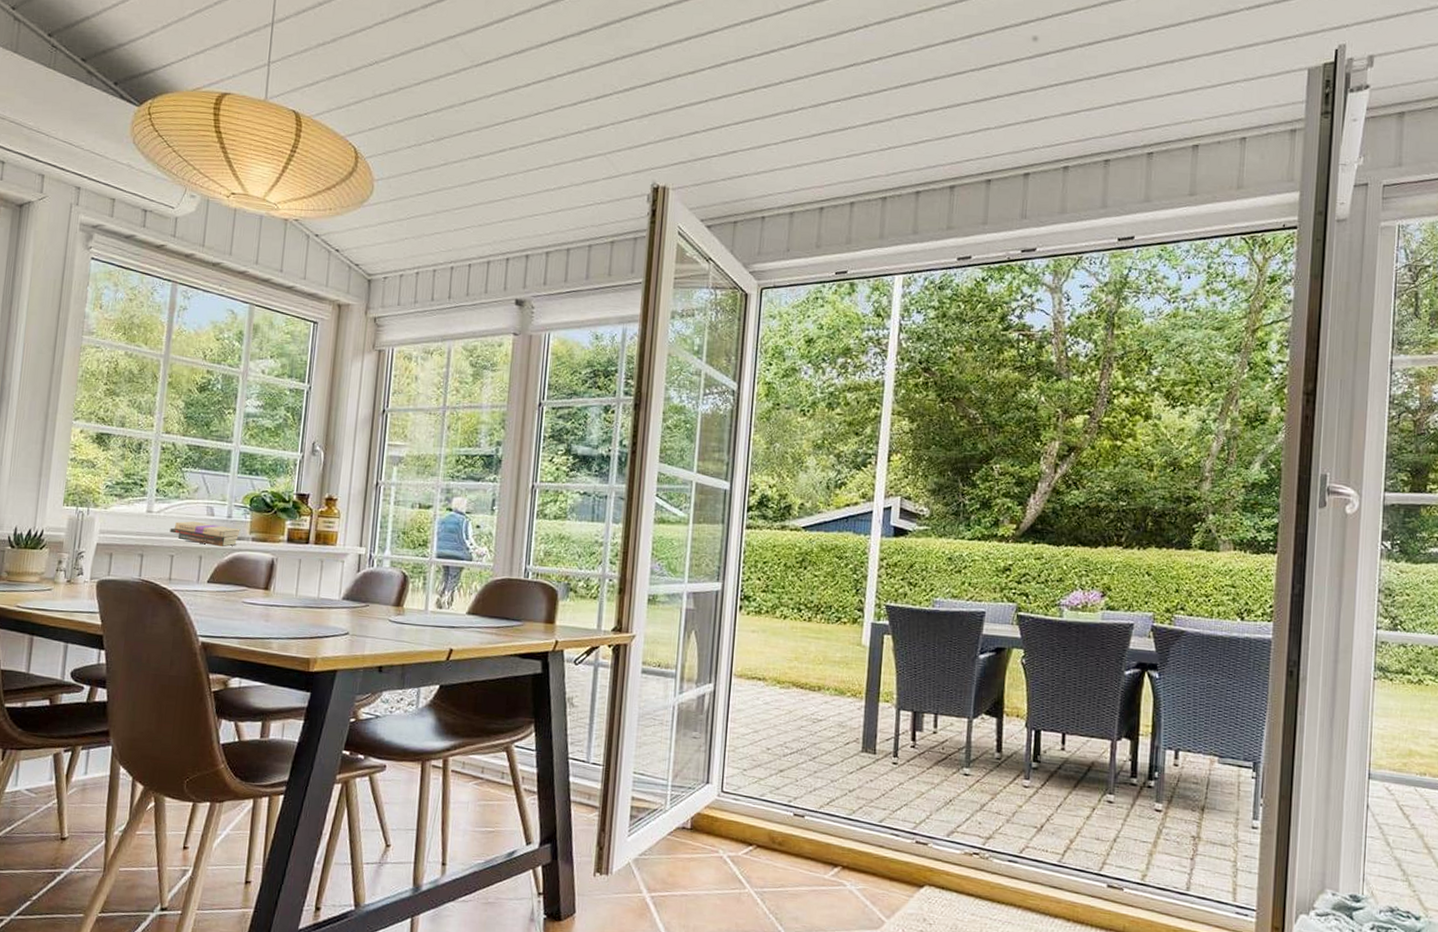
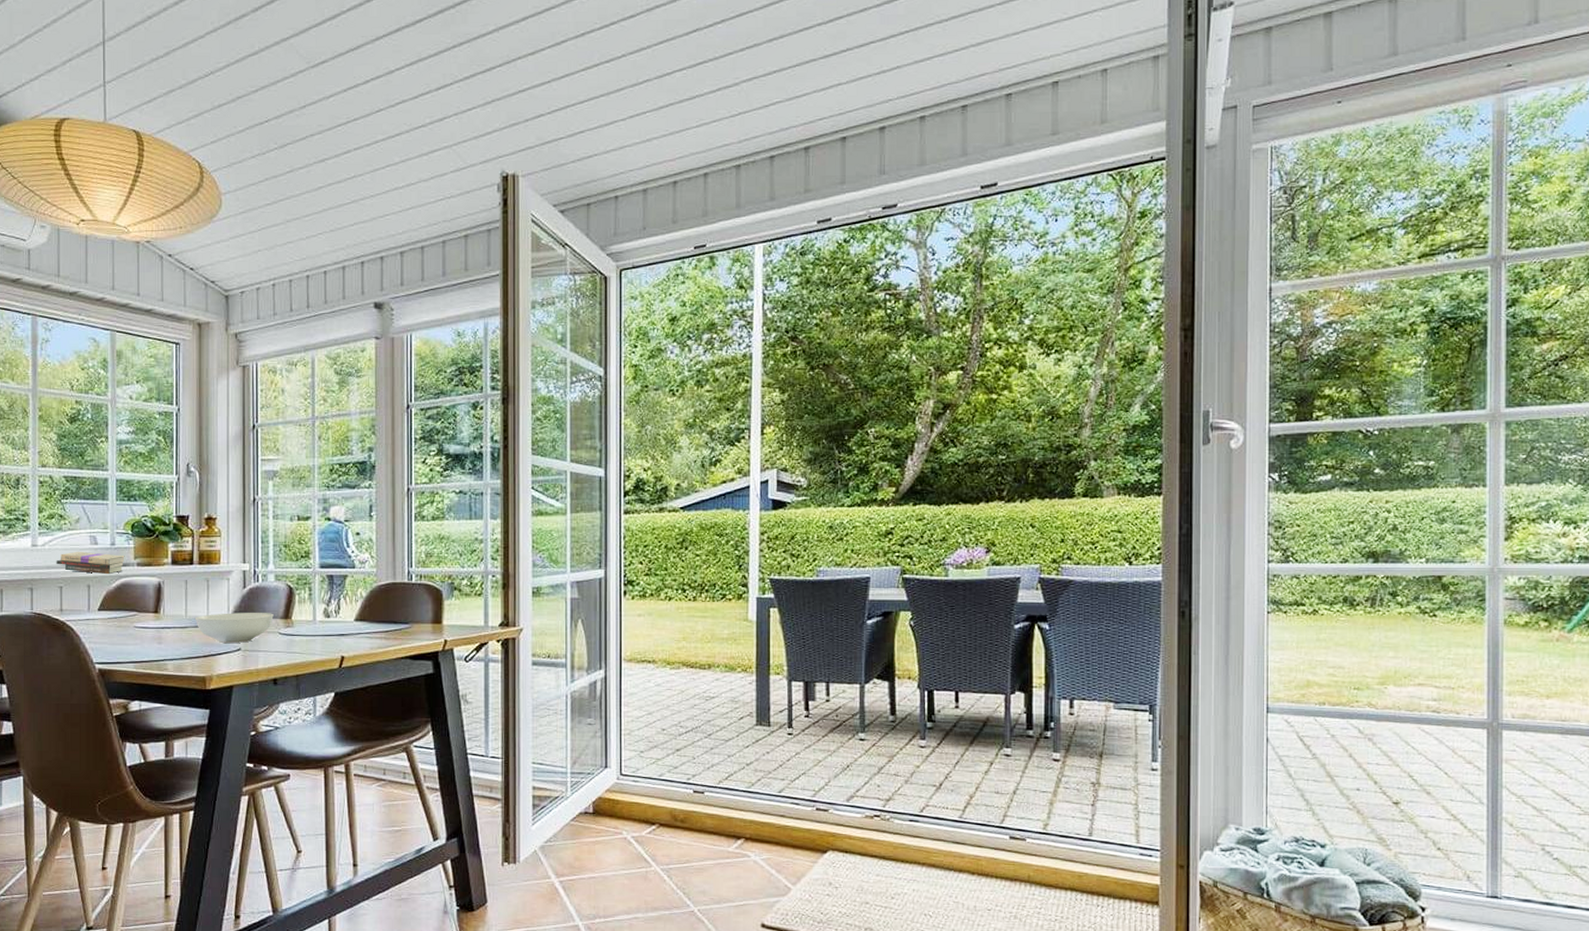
bowl: none [305,595,385,627] -> present [194,613,274,643]

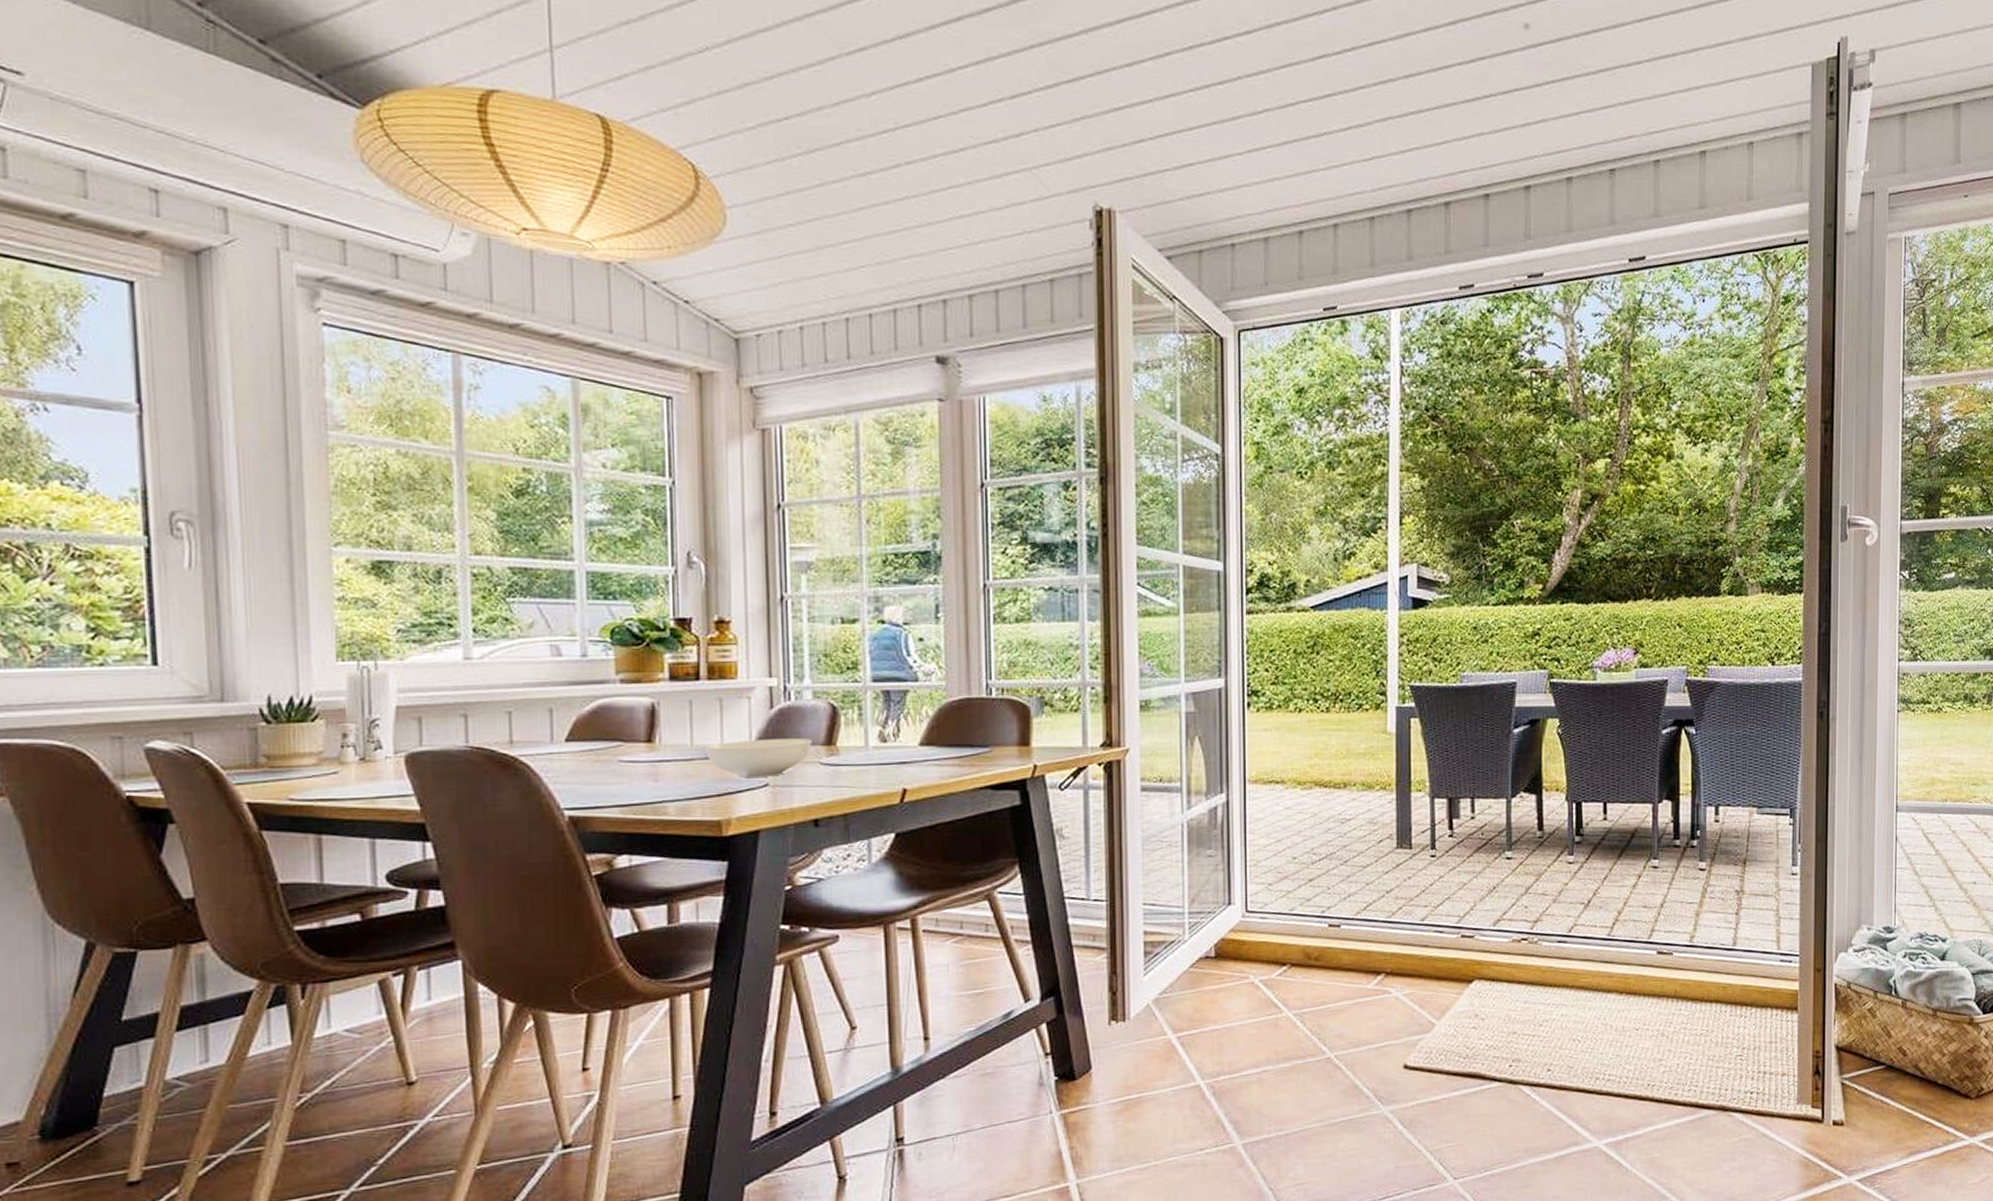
books: present [56,551,125,575] -> none [501,665,602,695]

